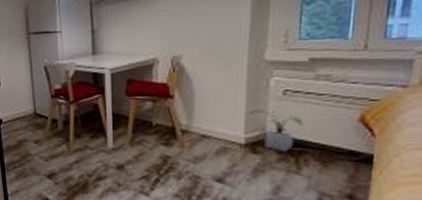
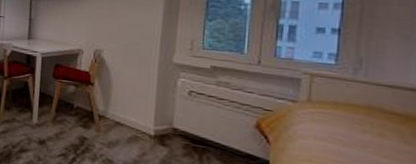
potted plant: present [251,110,304,153] -> none [160,105,206,148]

